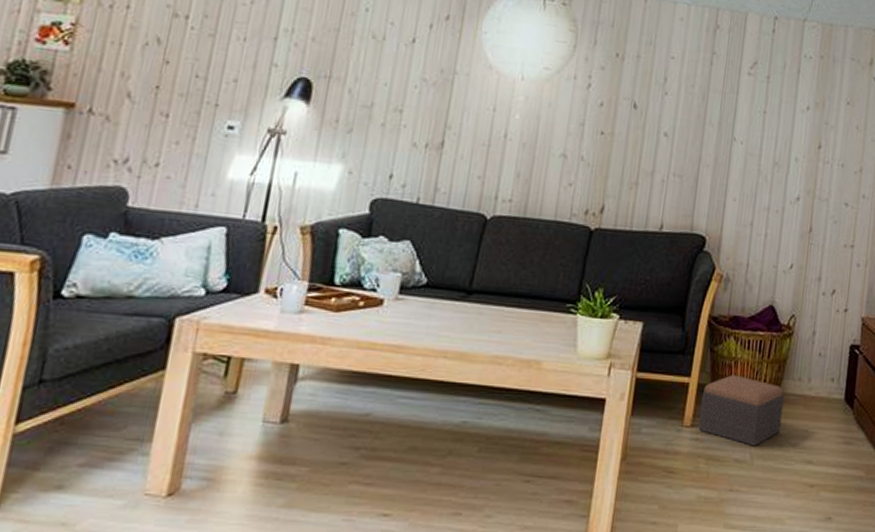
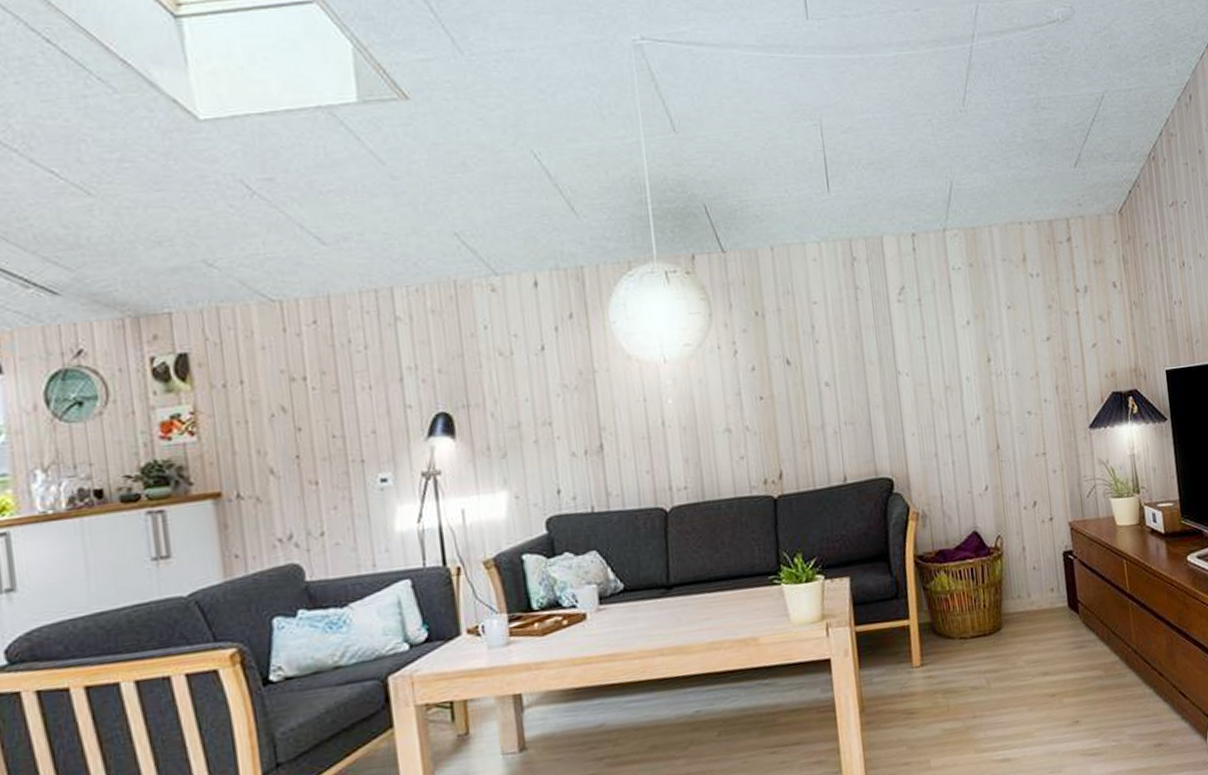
footstool: present [698,375,785,446] -> none [924,606,1011,672]

